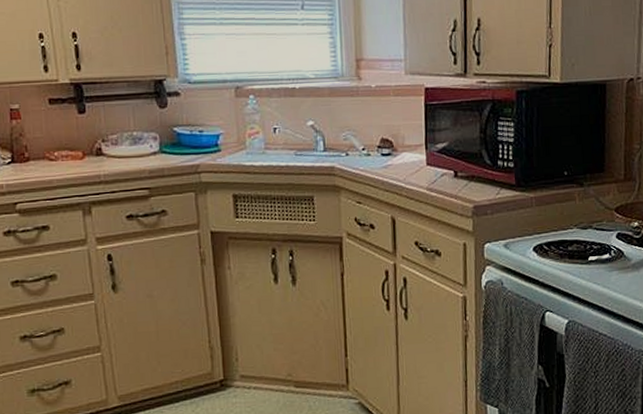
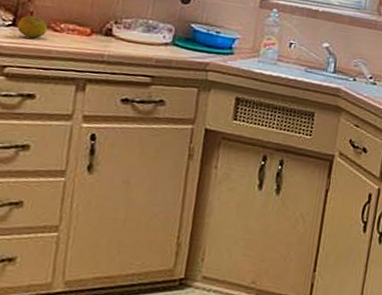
fruit: none [15,149,43,172] -> present [16,15,48,39]

